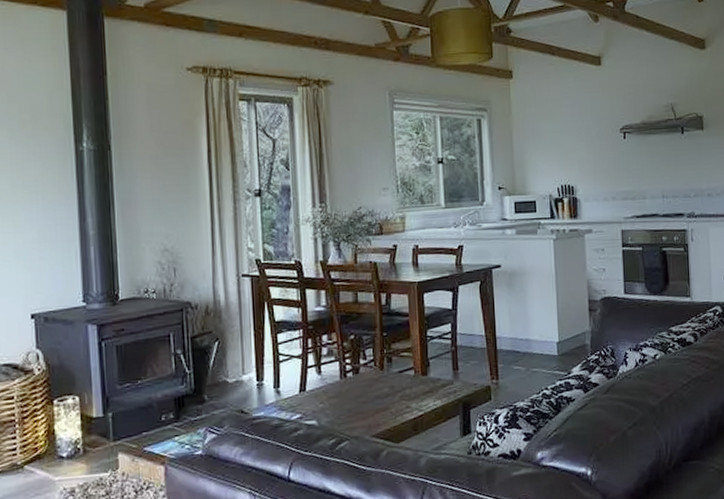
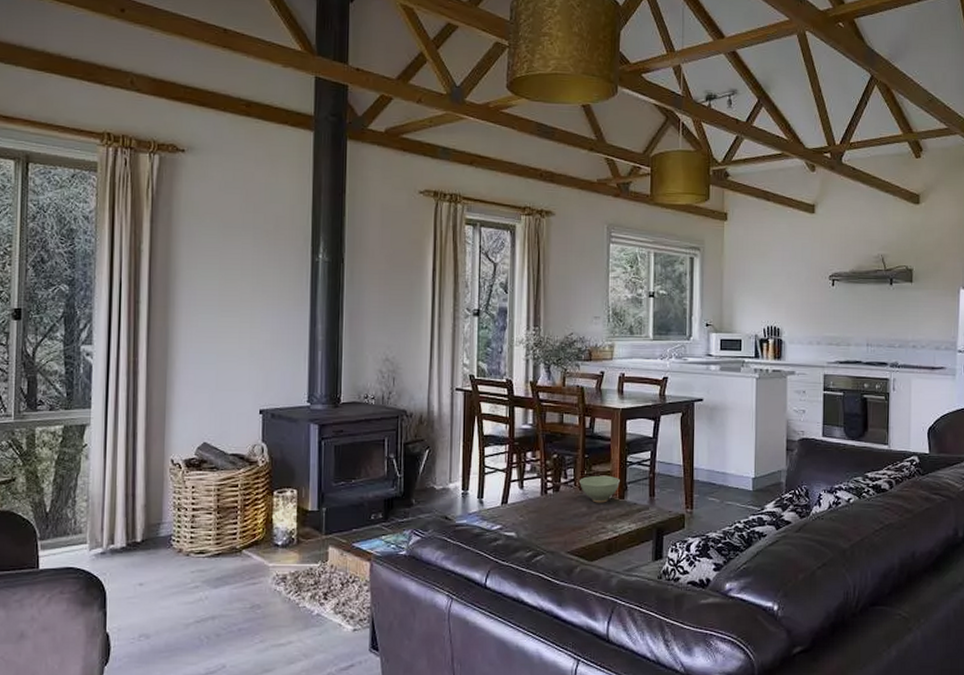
bowl: none [379,353,422,382] -> present [579,475,620,503]

